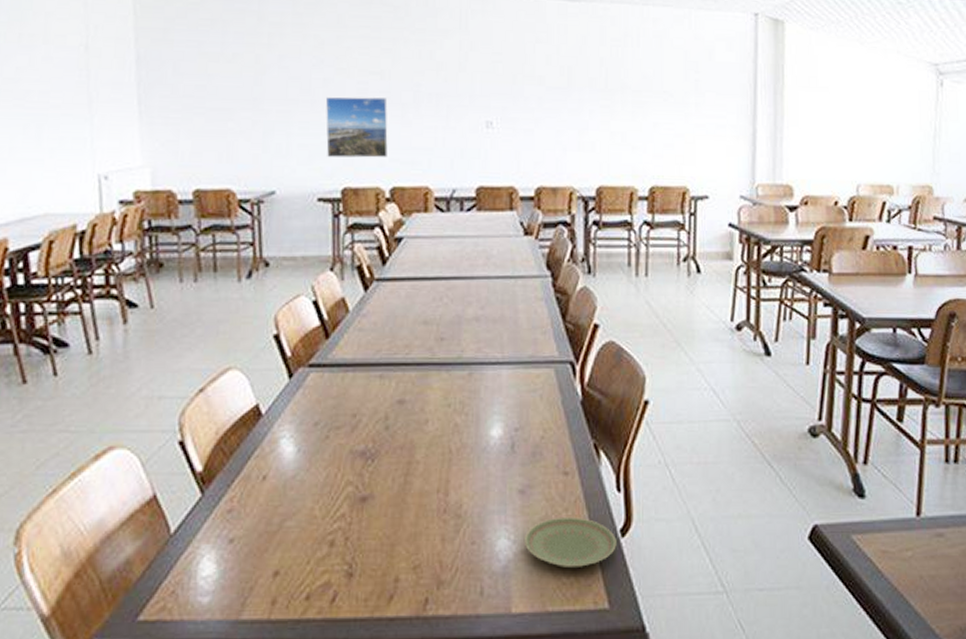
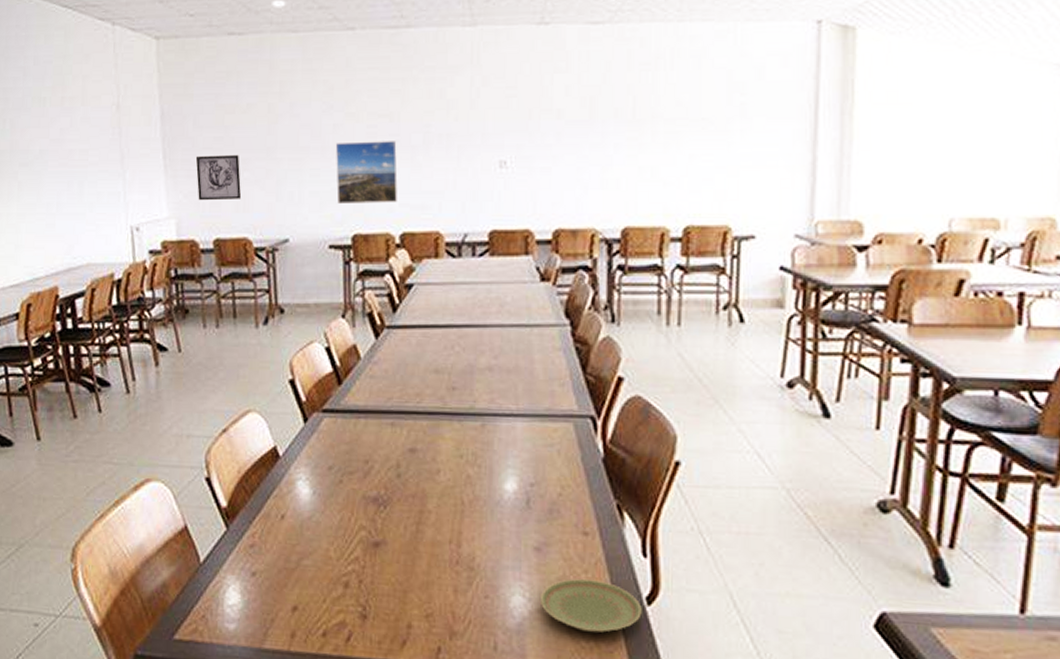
wall art: none [174,103,225,150] -> present [195,155,242,201]

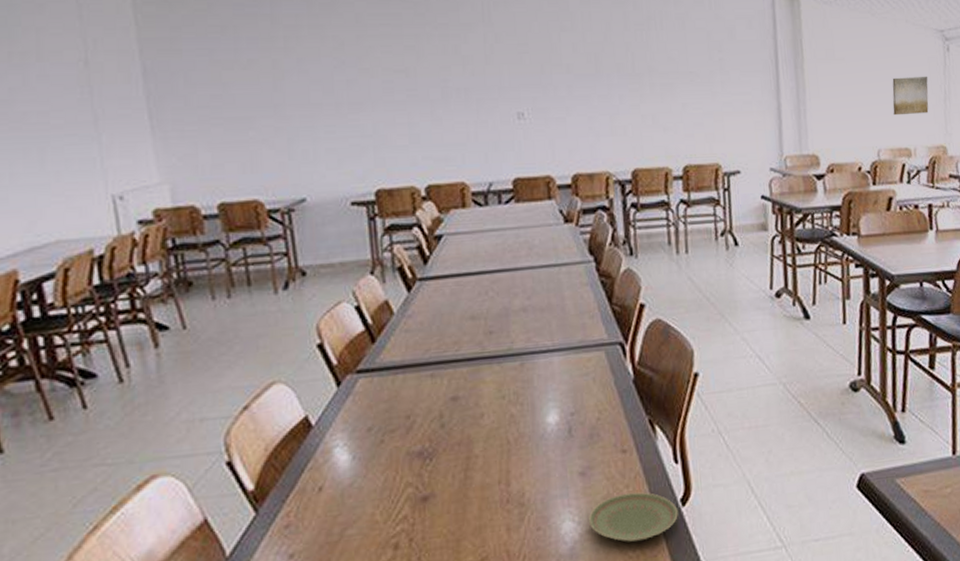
wall art: present [195,155,242,201] -> none [189,113,248,163]
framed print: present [335,141,398,203] -> none [350,96,420,159]
wall art: none [978,127,1036,176] -> present [892,77,929,116]

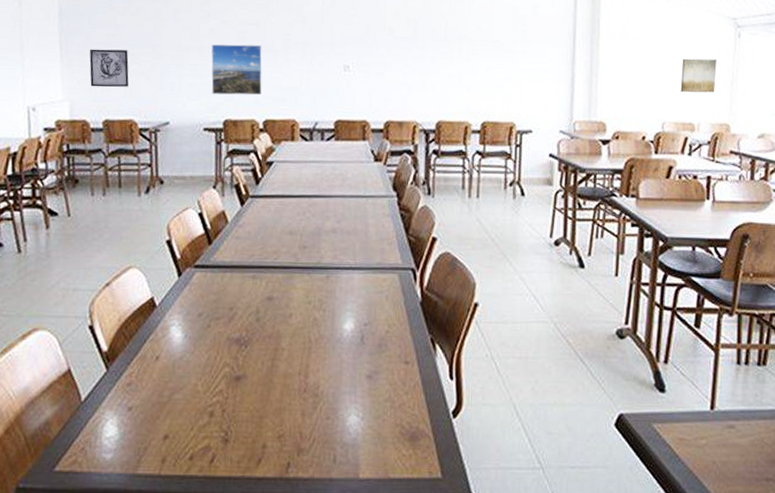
wall art: none [189,113,248,163] -> present [89,49,129,88]
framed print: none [350,96,420,159] -> present [211,44,262,95]
plate: present [588,492,678,542] -> none [370,399,449,442]

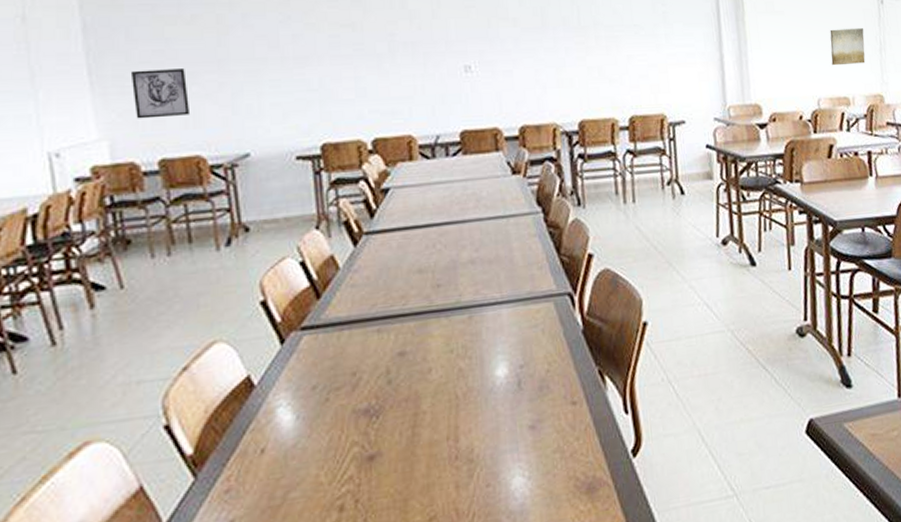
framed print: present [211,44,262,95] -> none [296,50,366,114]

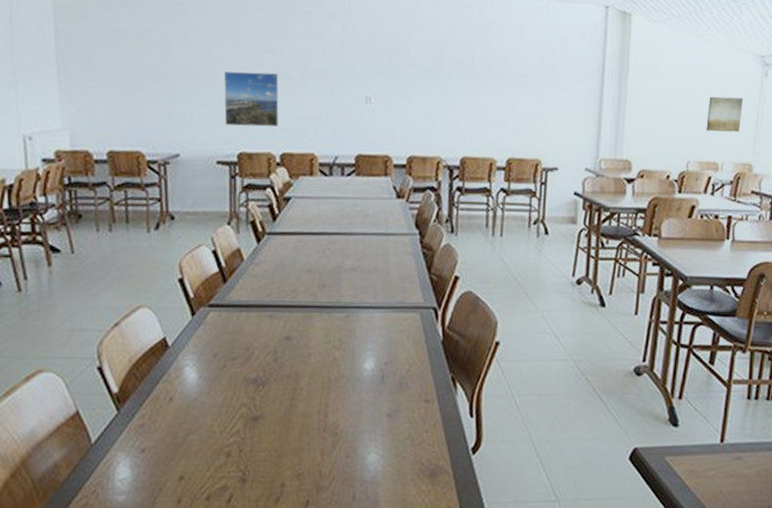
wall art: present [130,69,191,119] -> none [90,73,135,116]
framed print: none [296,50,366,114] -> present [223,71,279,127]

